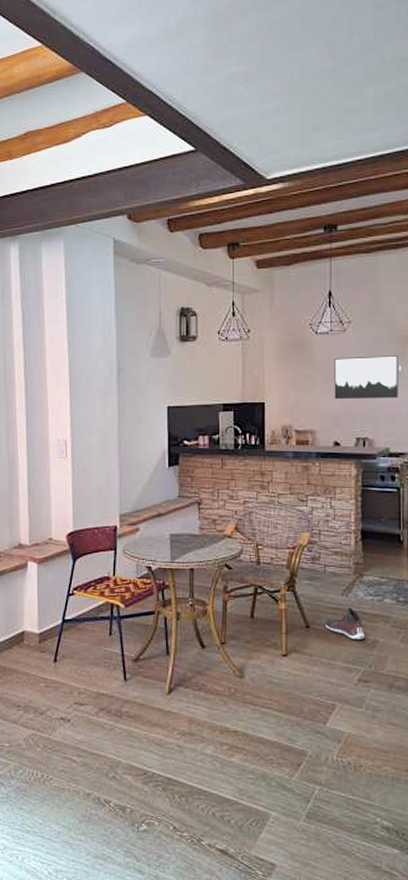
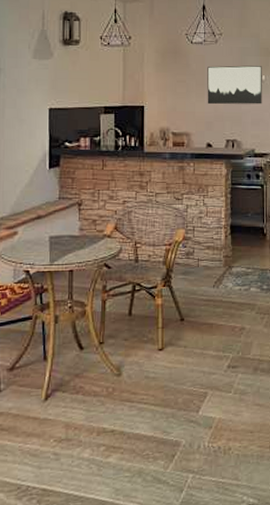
sneaker: present [324,608,364,641] -> none [197,298,233,329]

